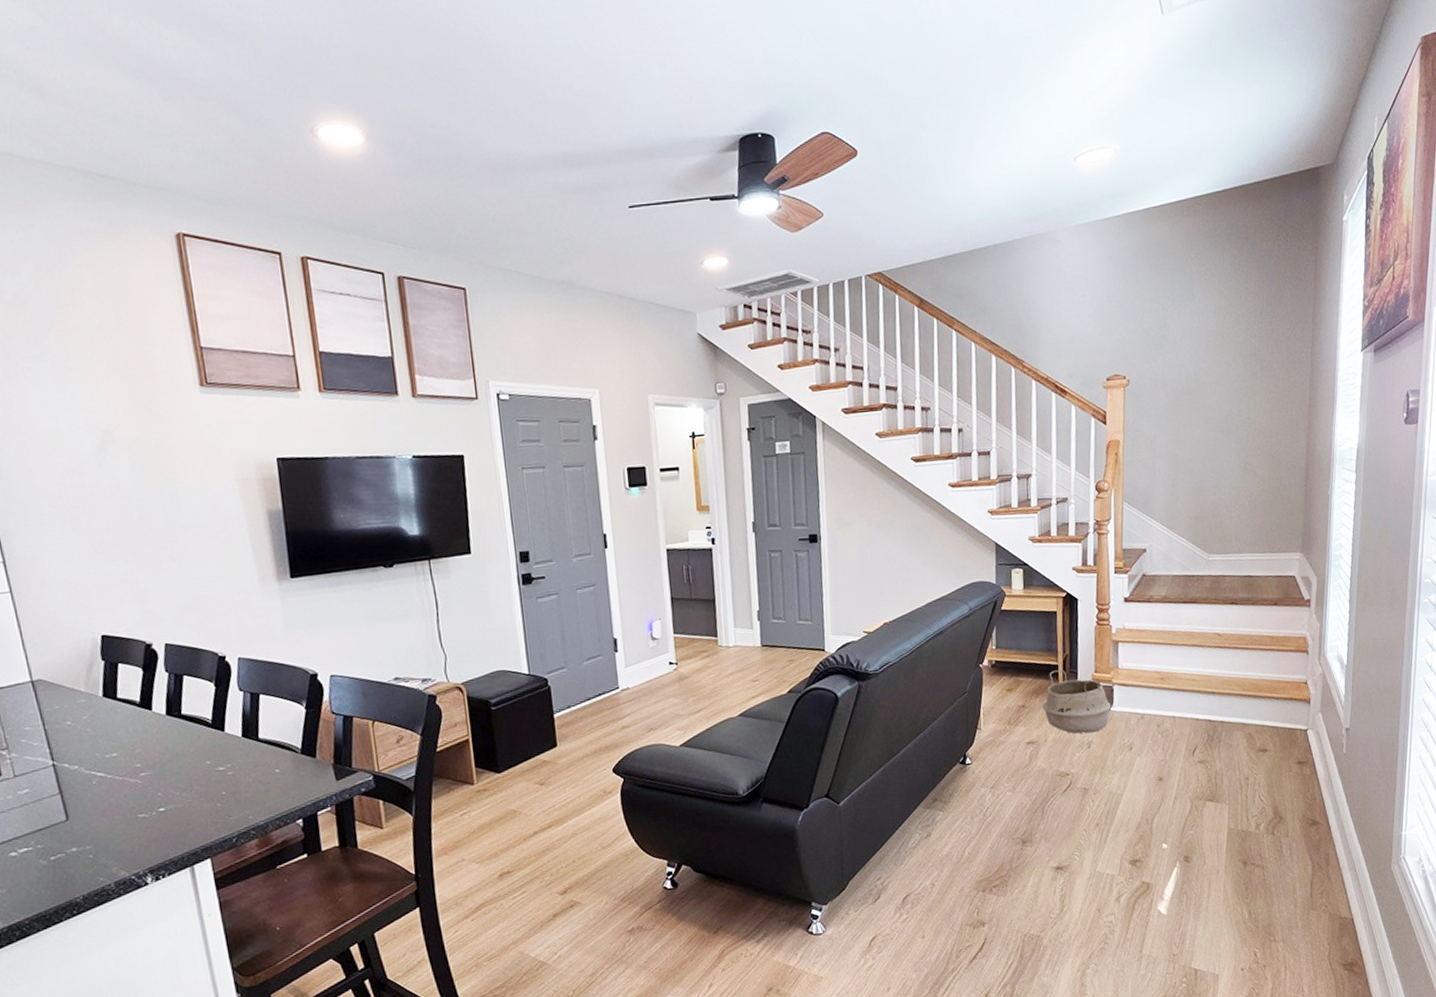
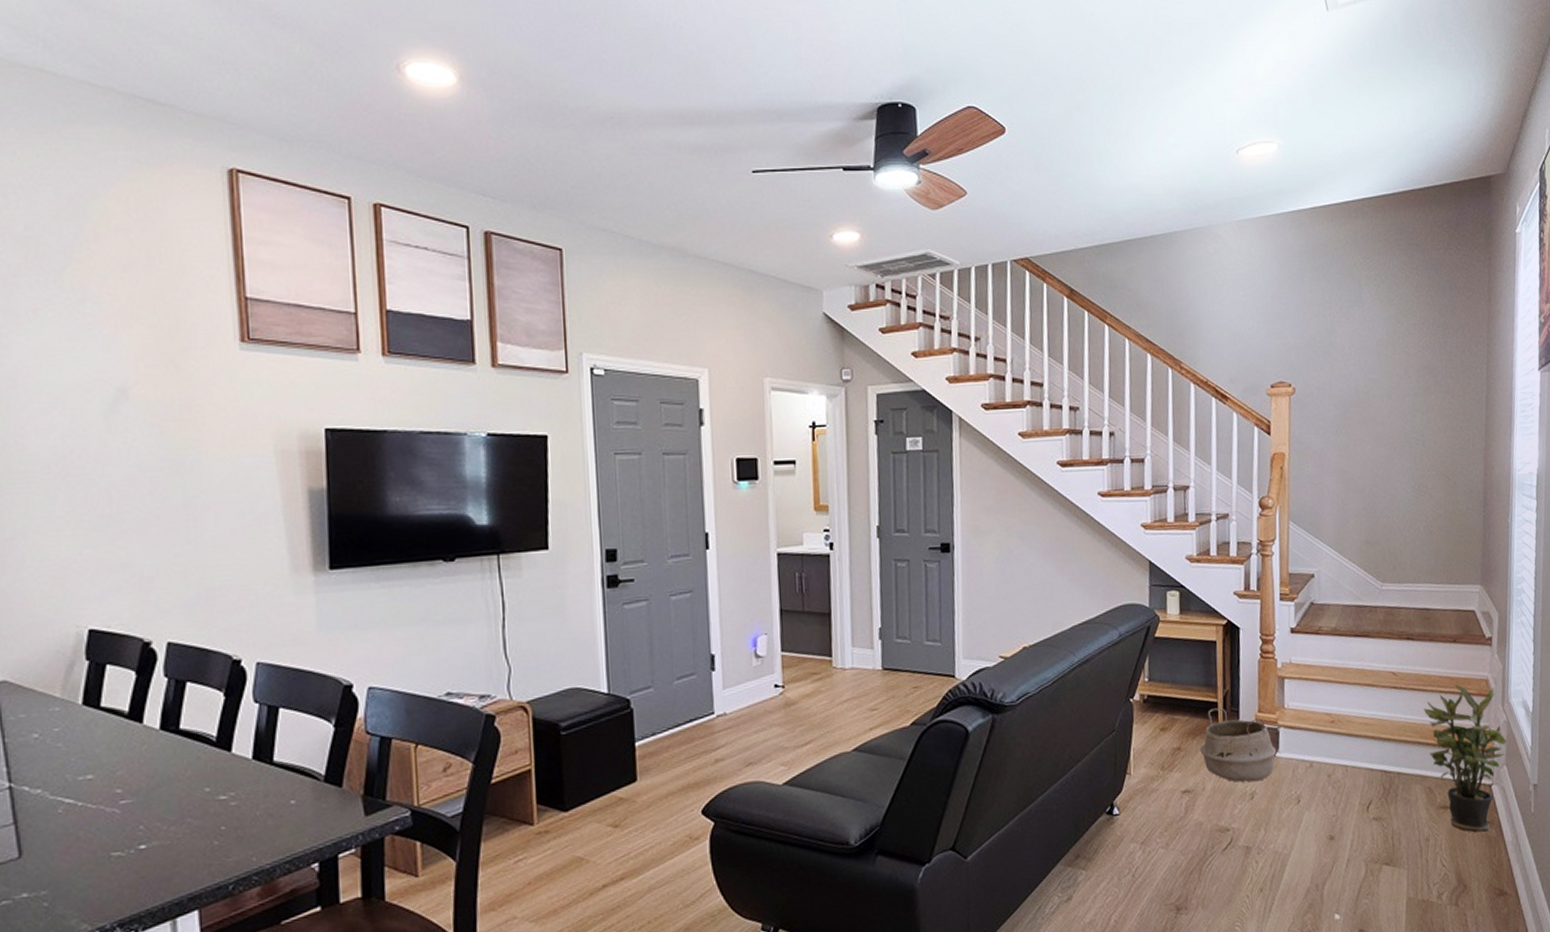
potted plant: none [1246,642,1321,771] -> present [1424,684,1506,832]

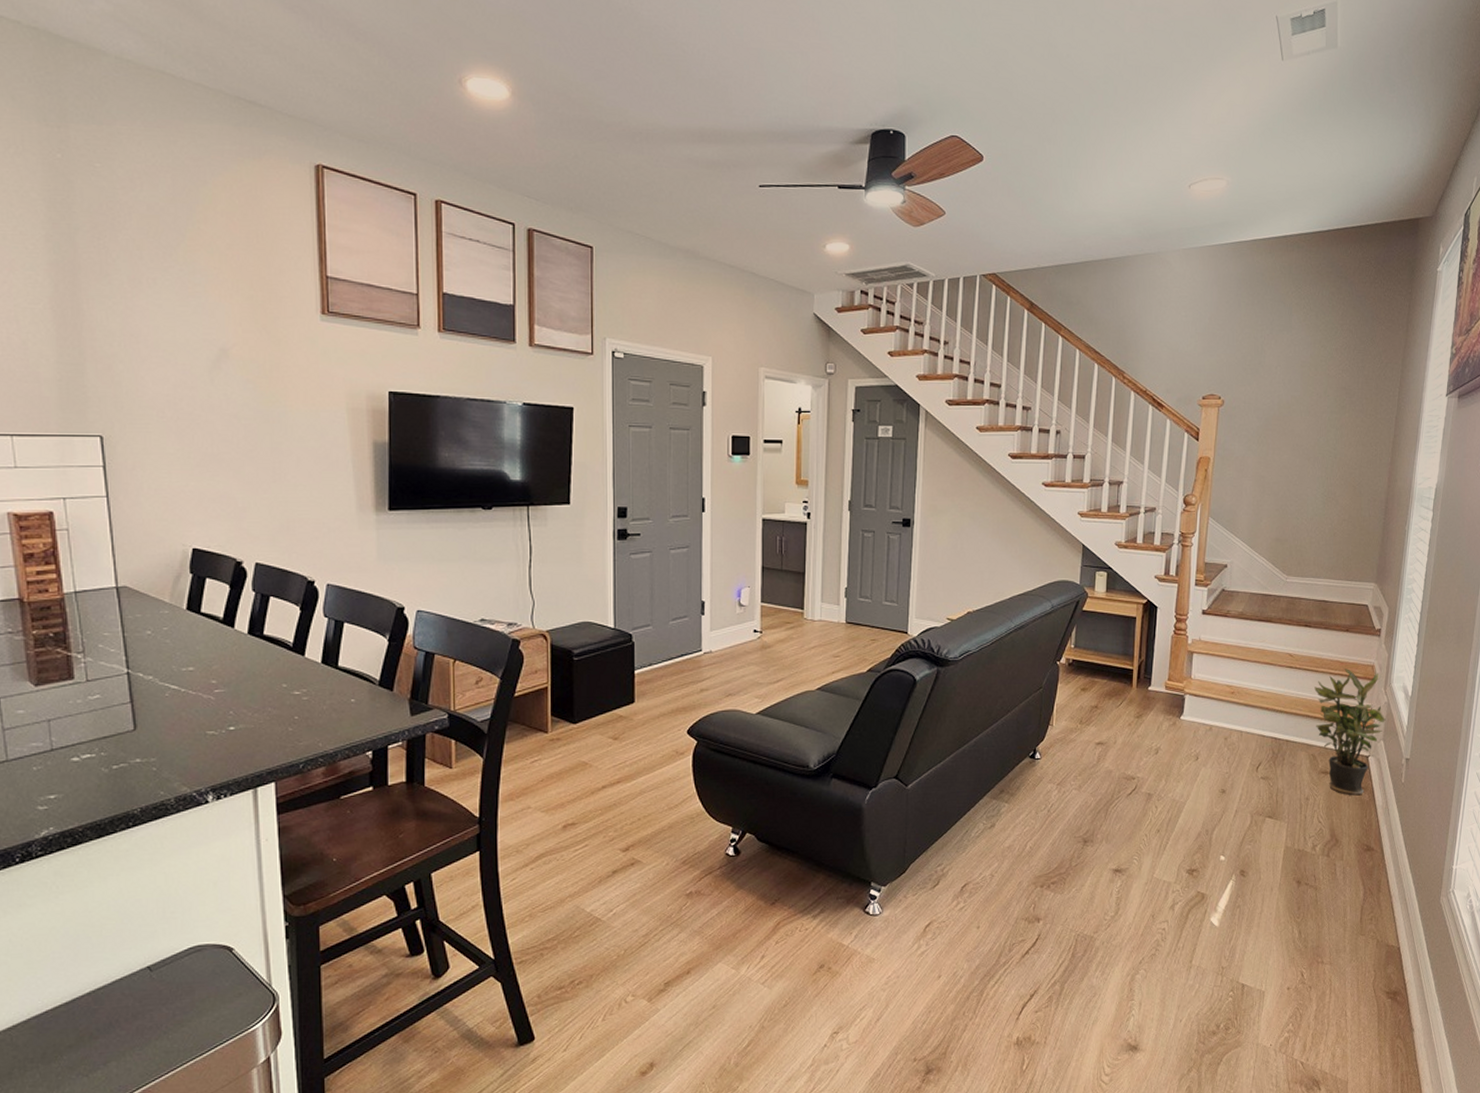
woven basket: present [1200,708,1277,782] -> none [1115,674,1181,740]

